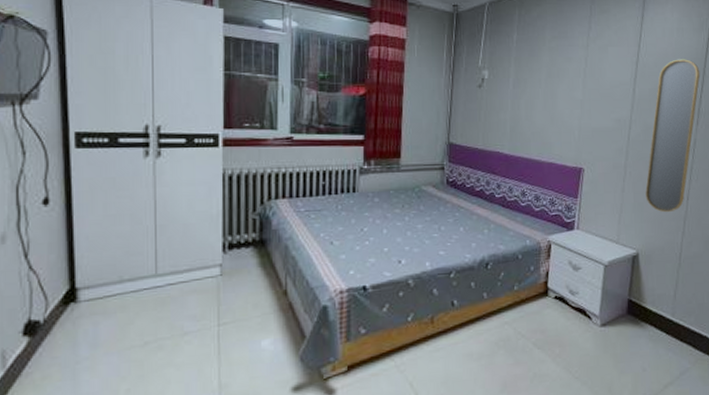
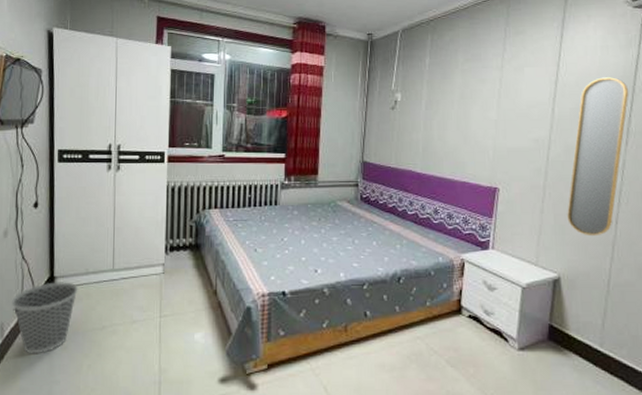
wastebasket: none [16,293,110,385] -> present [12,282,78,354]

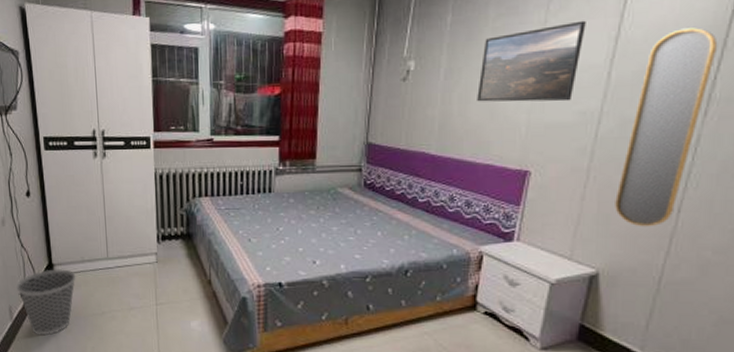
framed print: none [452,67,533,131] -> present [477,20,586,102]

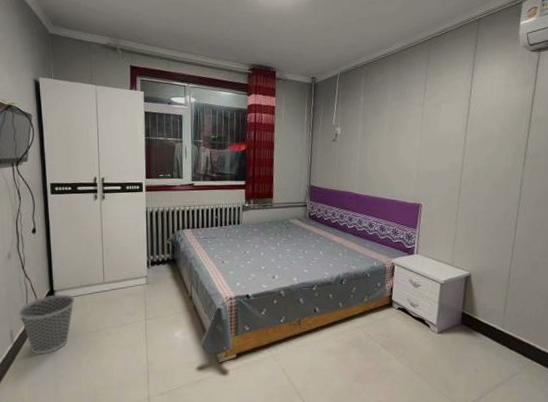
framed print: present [477,20,586,102] -> none [383,103,449,157]
home mirror: present [615,28,718,227] -> none [476,110,527,241]

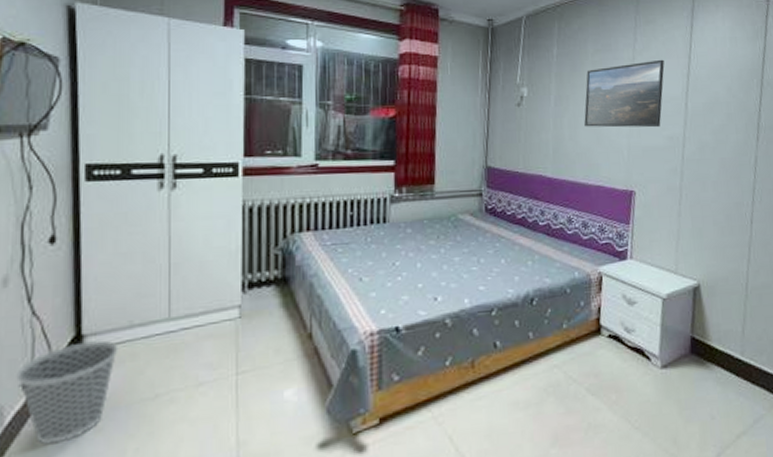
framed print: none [383,103,449,157] -> present [584,59,665,128]

